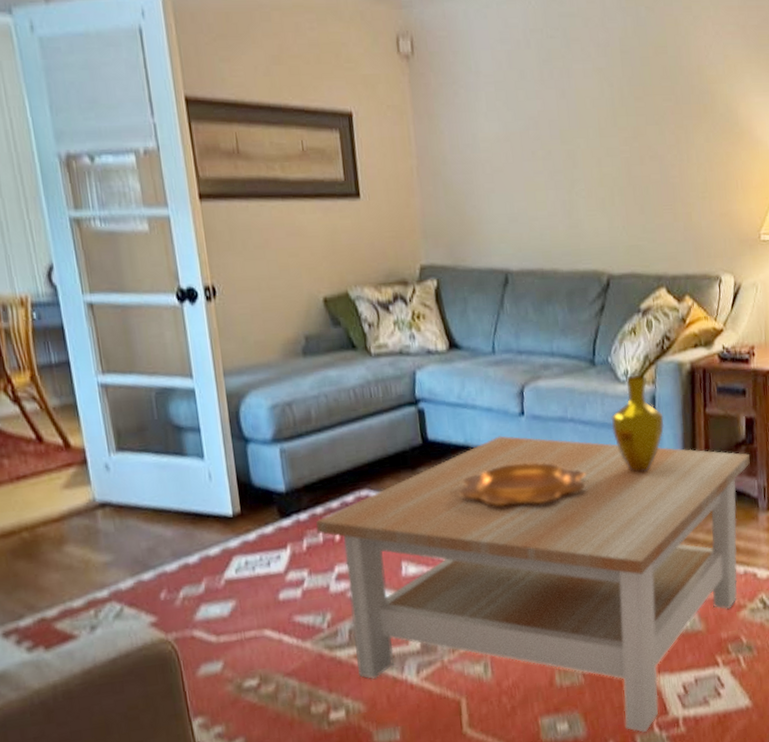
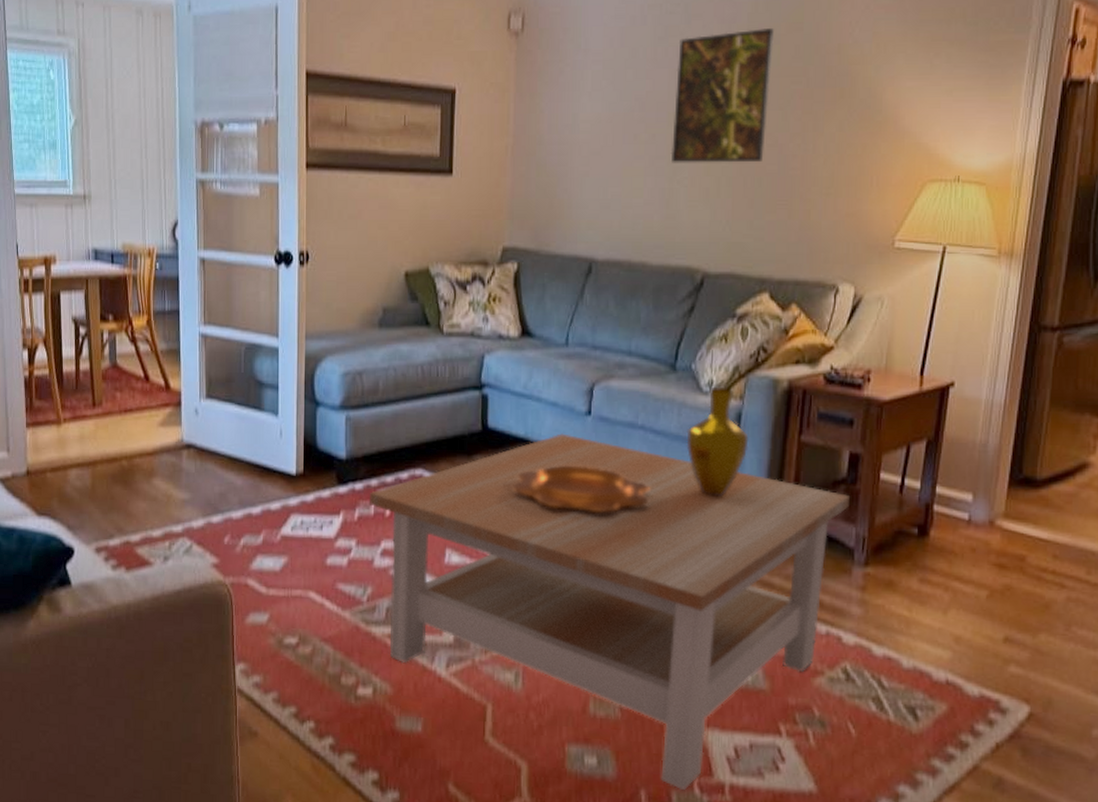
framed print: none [562,52,648,177] -> present [670,28,775,163]

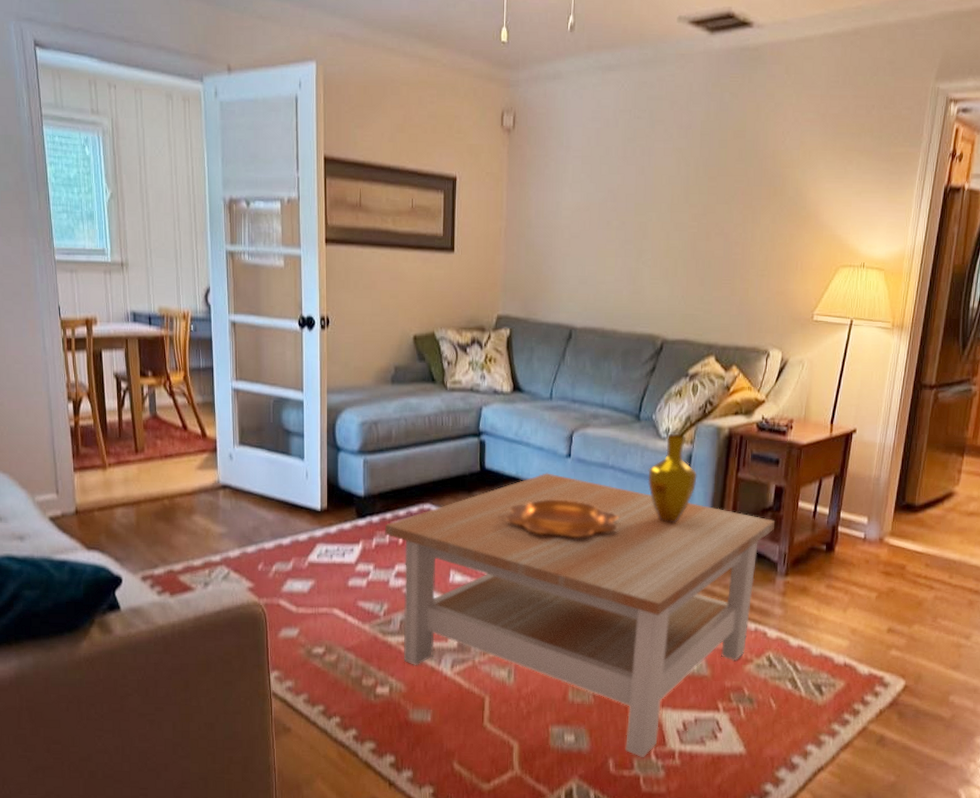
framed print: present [670,28,775,163] -> none [637,134,723,248]

